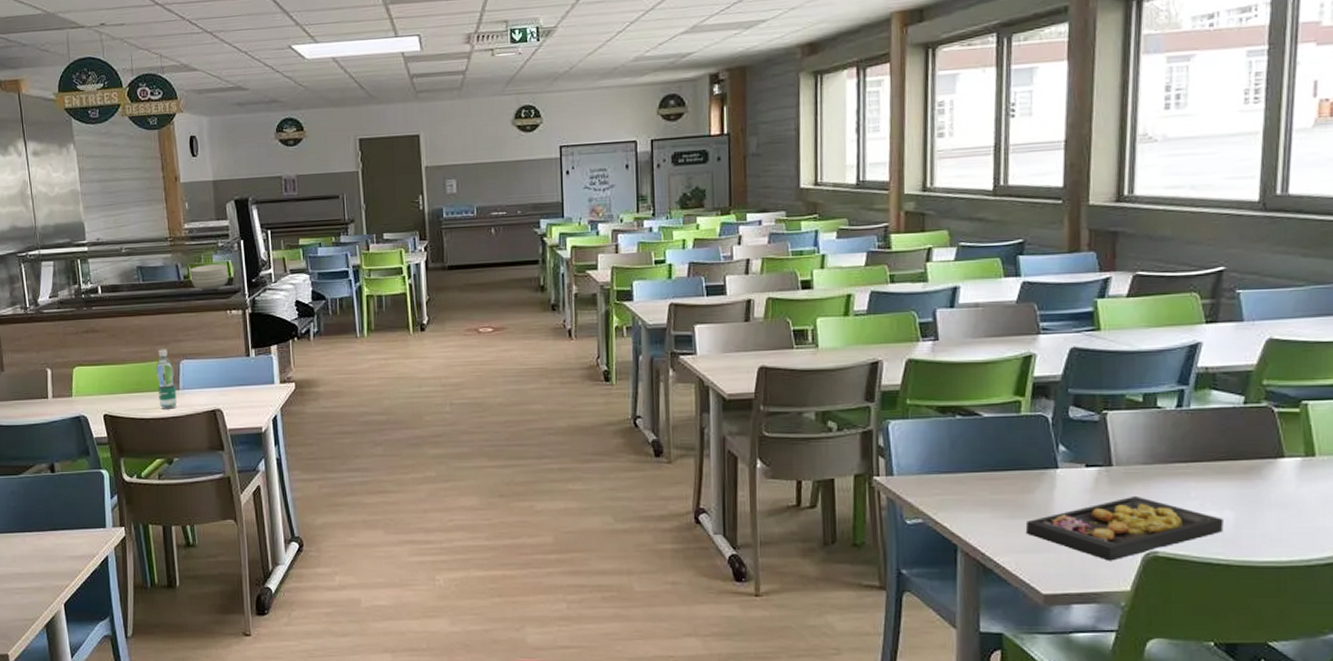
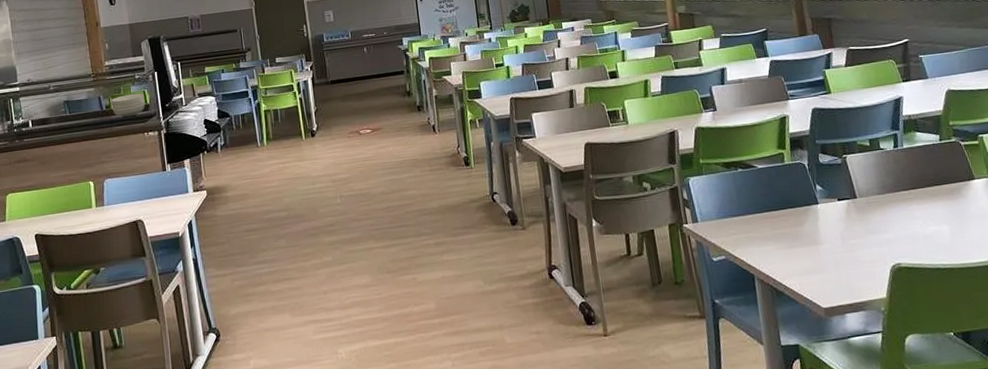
bottle: present [155,349,177,409] -> none [82,170,102,225]
food tray: present [1025,495,1224,561] -> none [802,220,944,275]

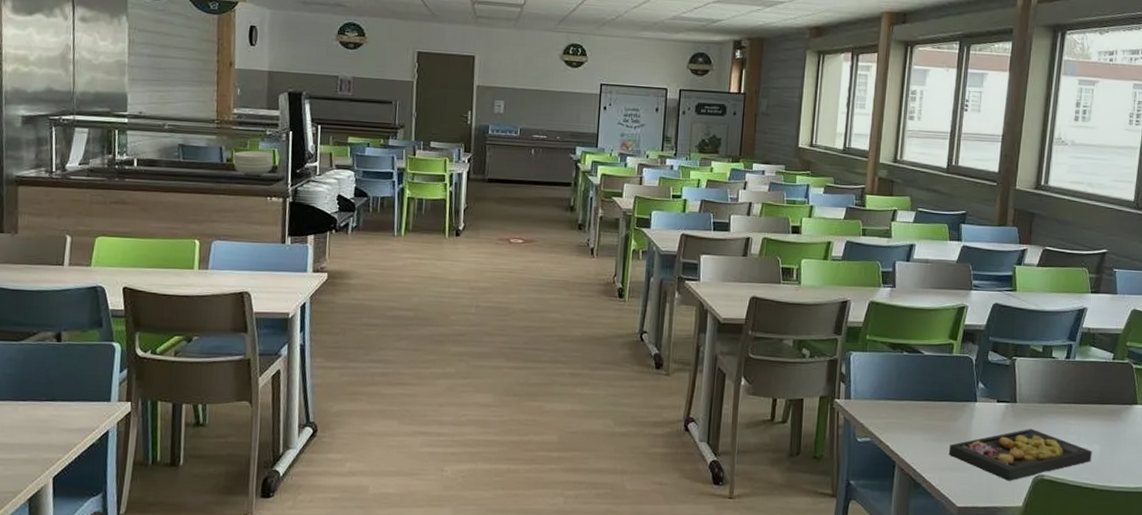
food tray: none [802,220,944,275] -> present [948,428,1092,481]

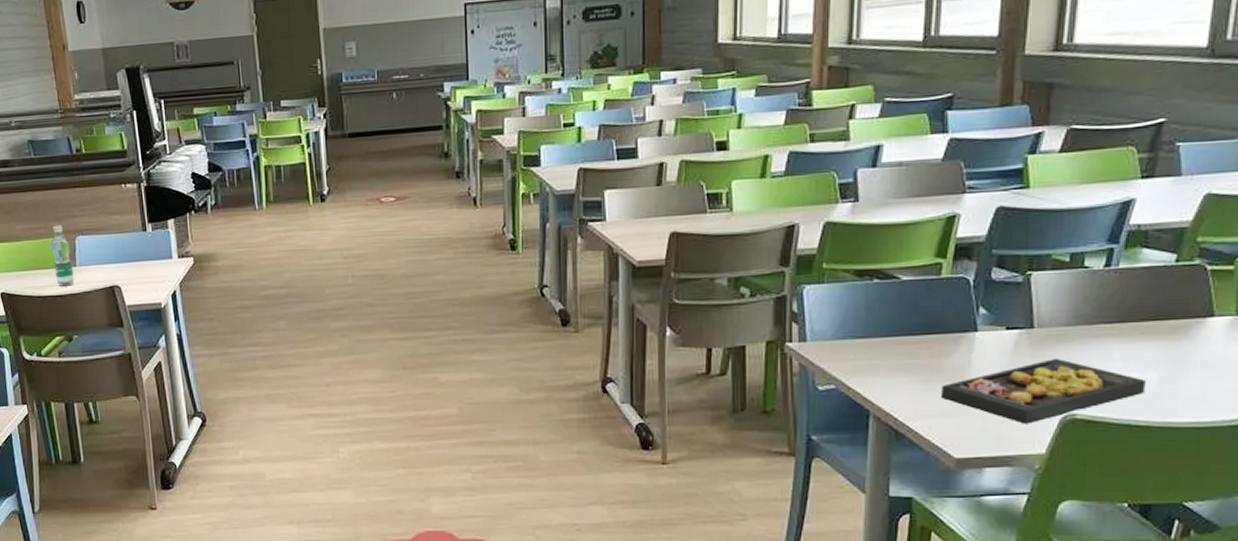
bottle: none [185,227,205,288] -> present [51,225,74,286]
bowl: present [233,150,274,177] -> none [81,136,123,165]

